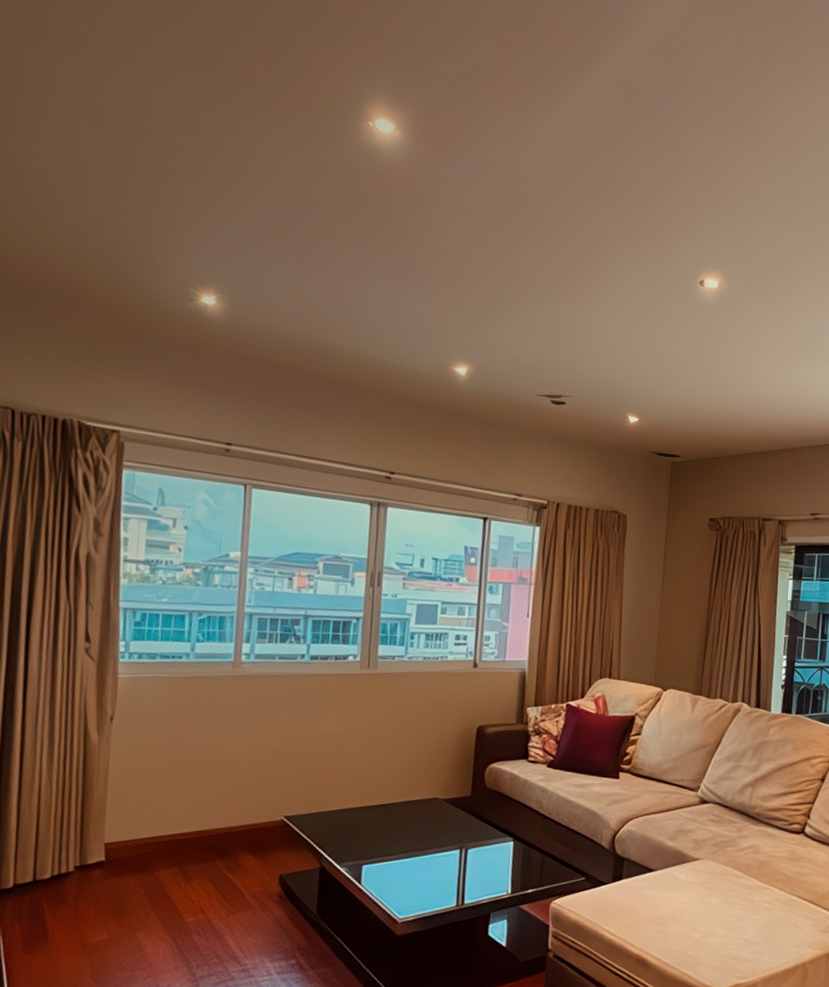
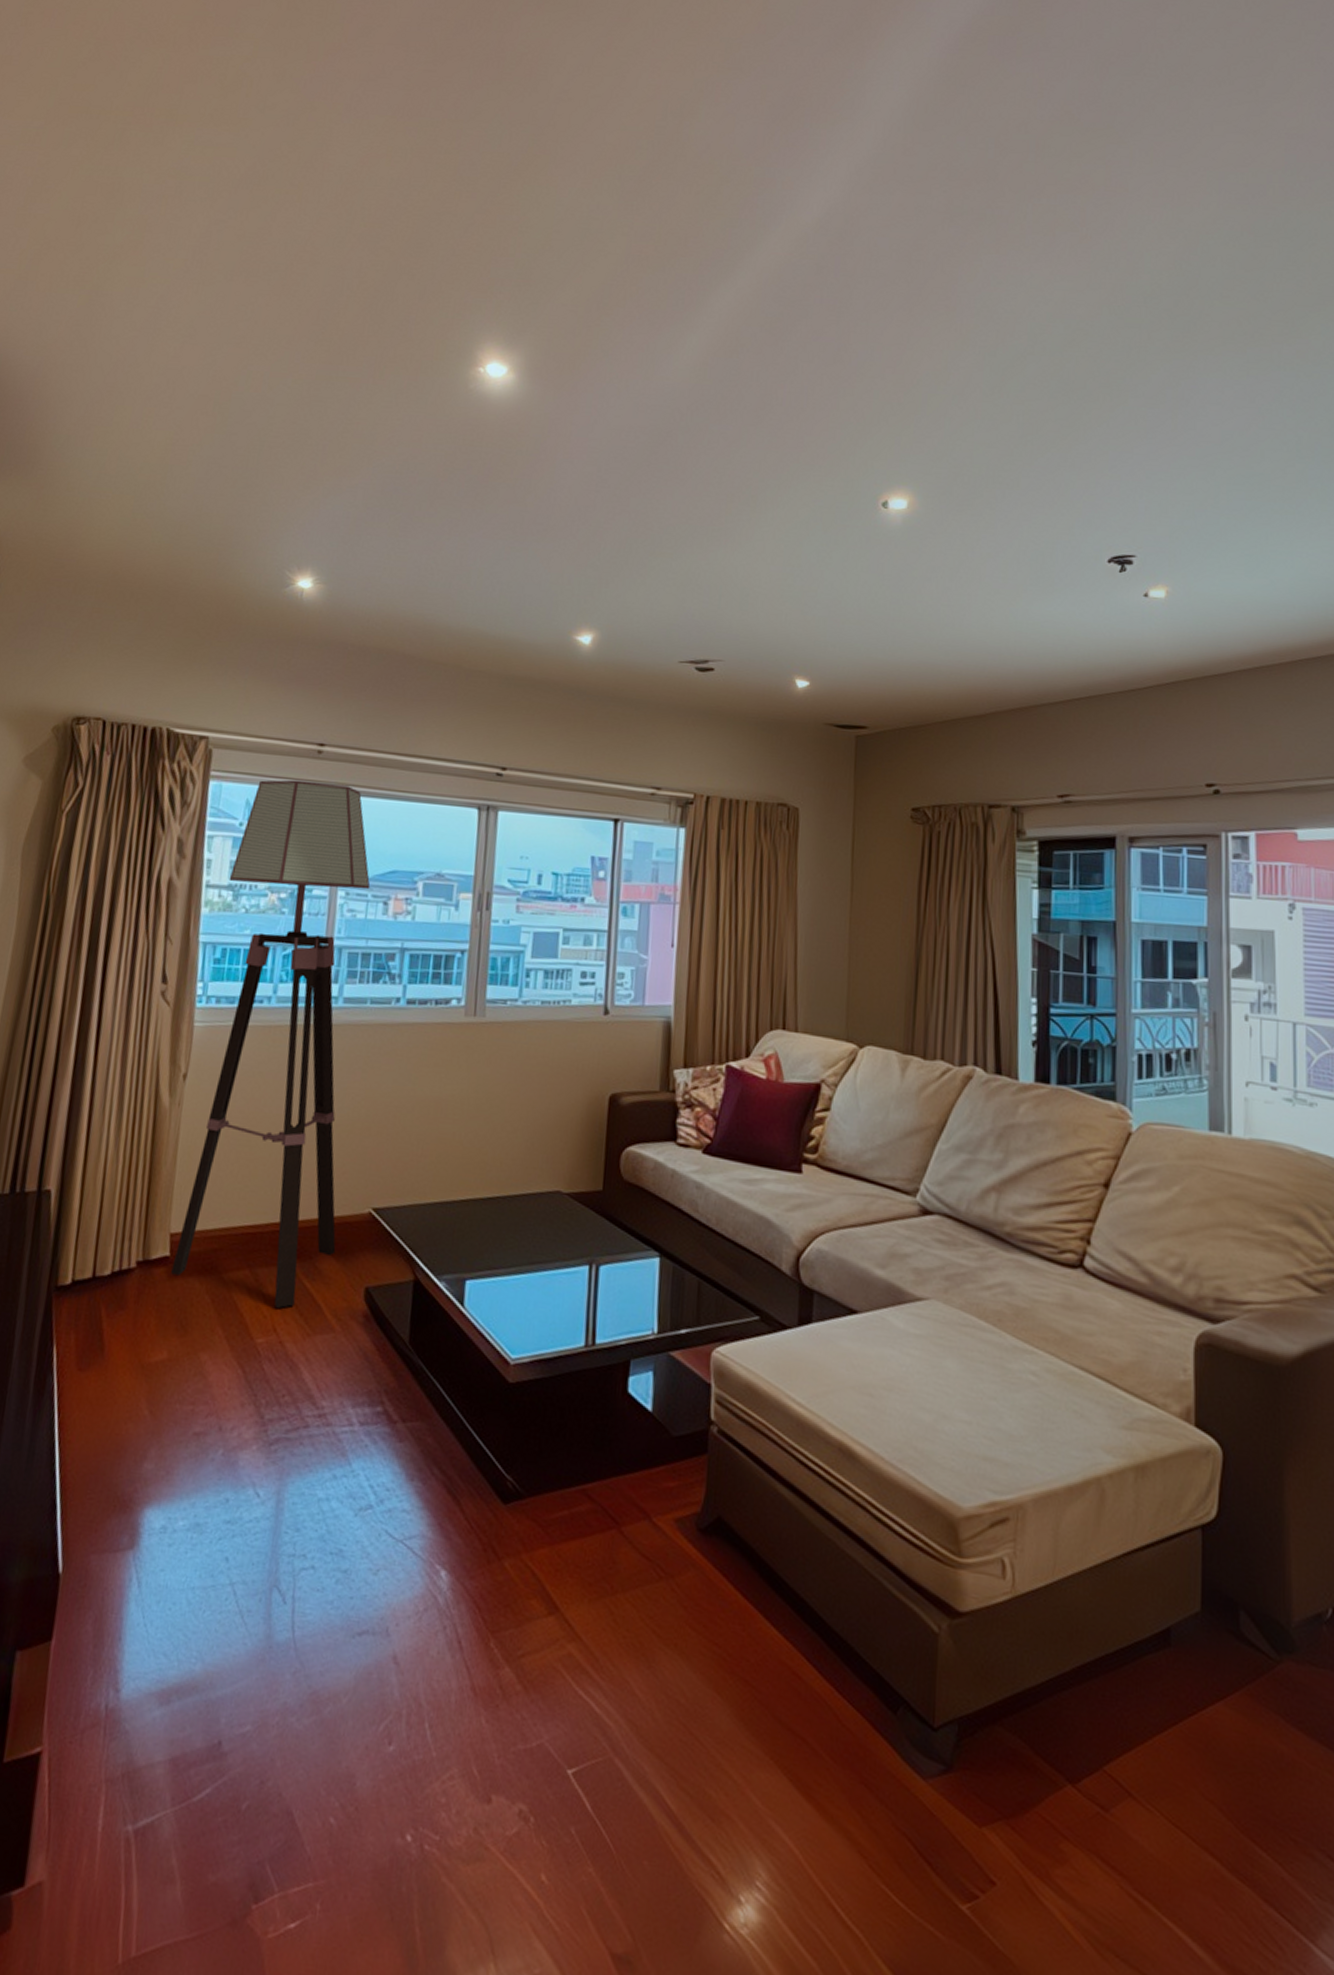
floor lamp: none [107,472,277,894] -> present [171,779,371,1308]

